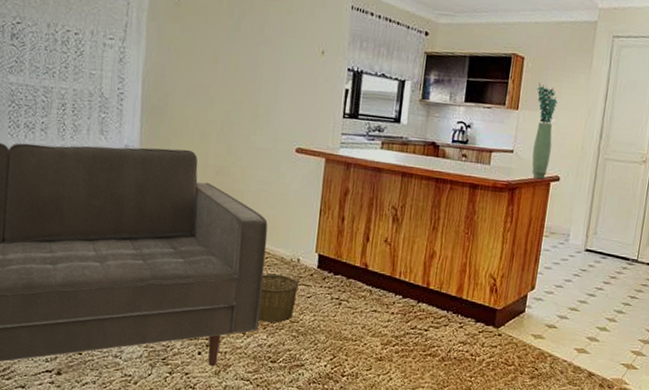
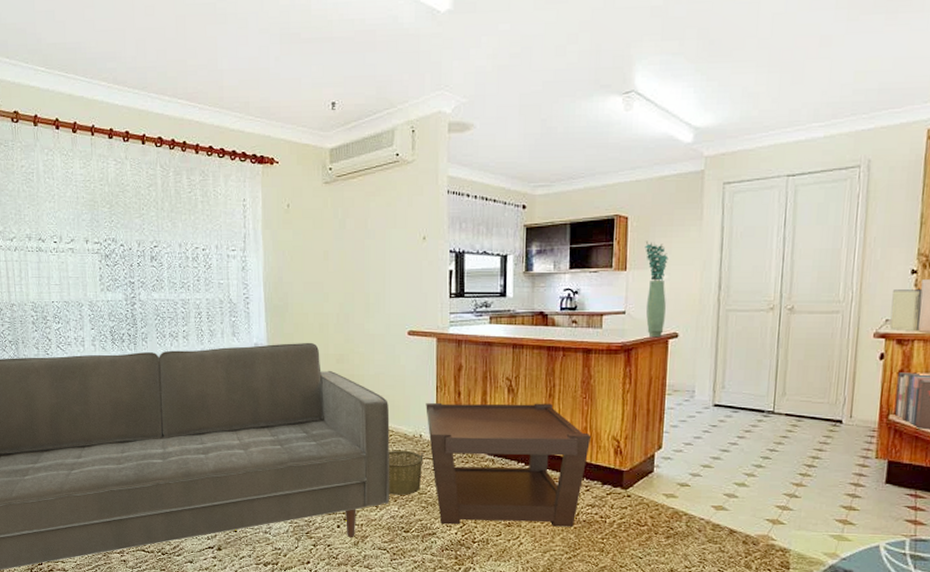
side table: none [306,226,470,364] -> present [426,402,592,527]

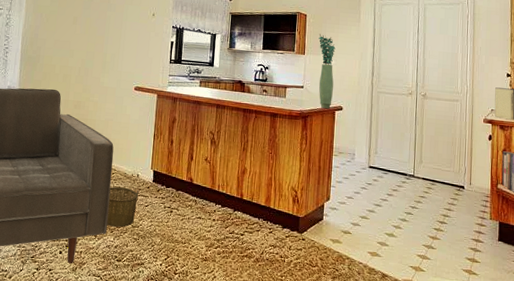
side table: present [426,402,592,527] -> none [144,148,275,265]

